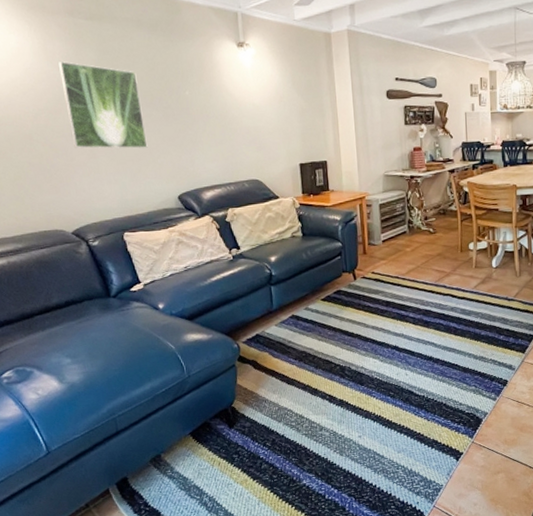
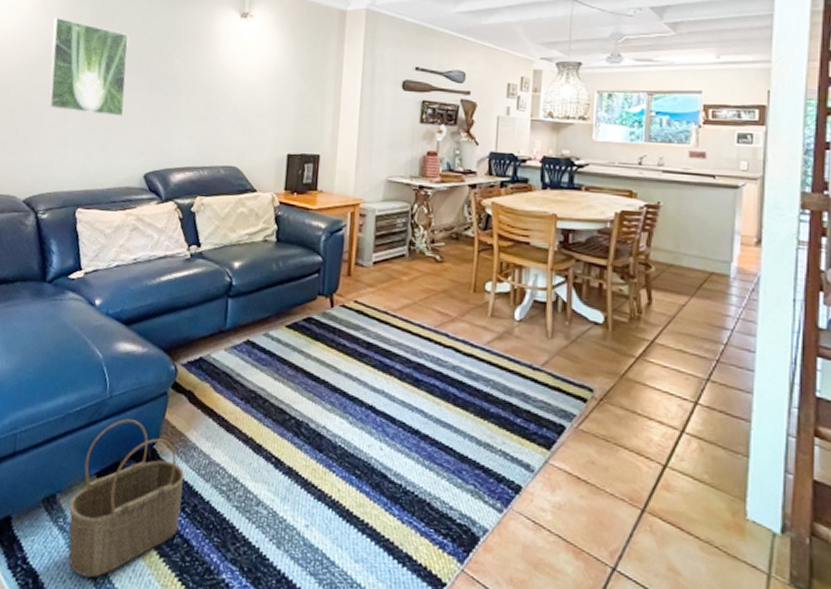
wicker basket: none [173,389,264,506] -> present [68,419,185,578]

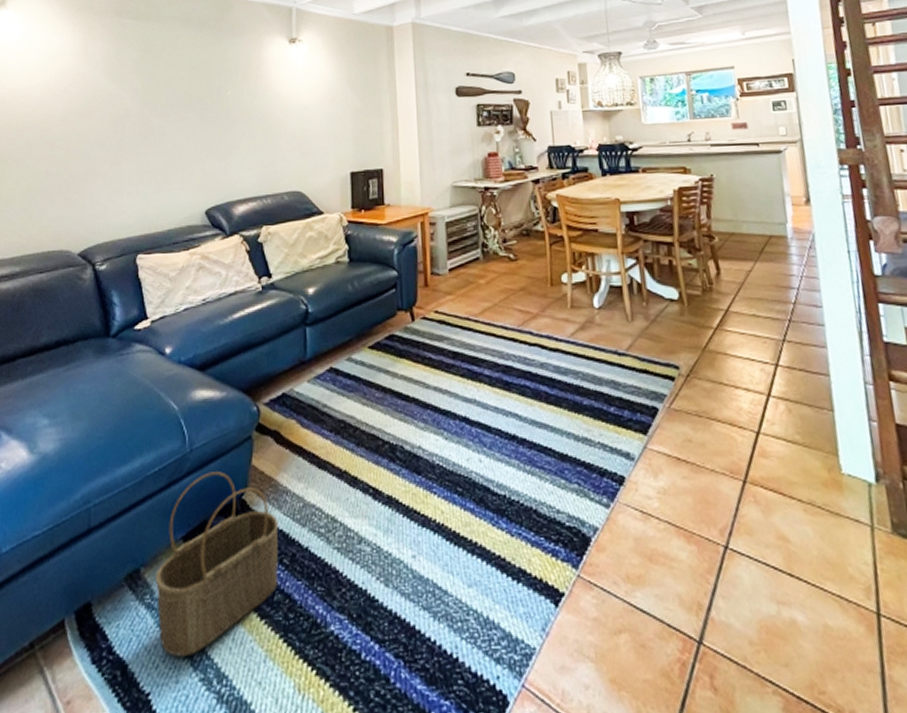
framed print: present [48,17,129,116] -> none [96,62,179,156]

